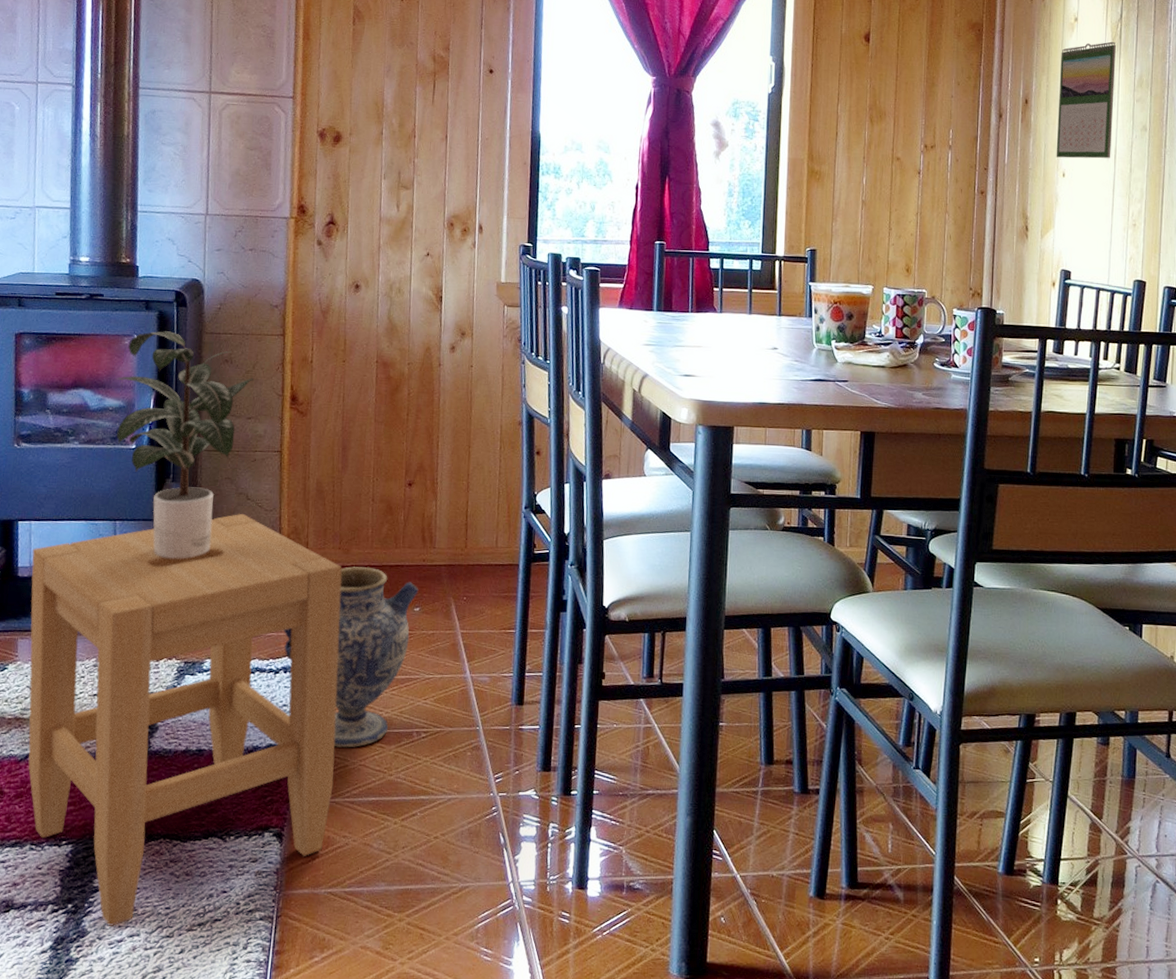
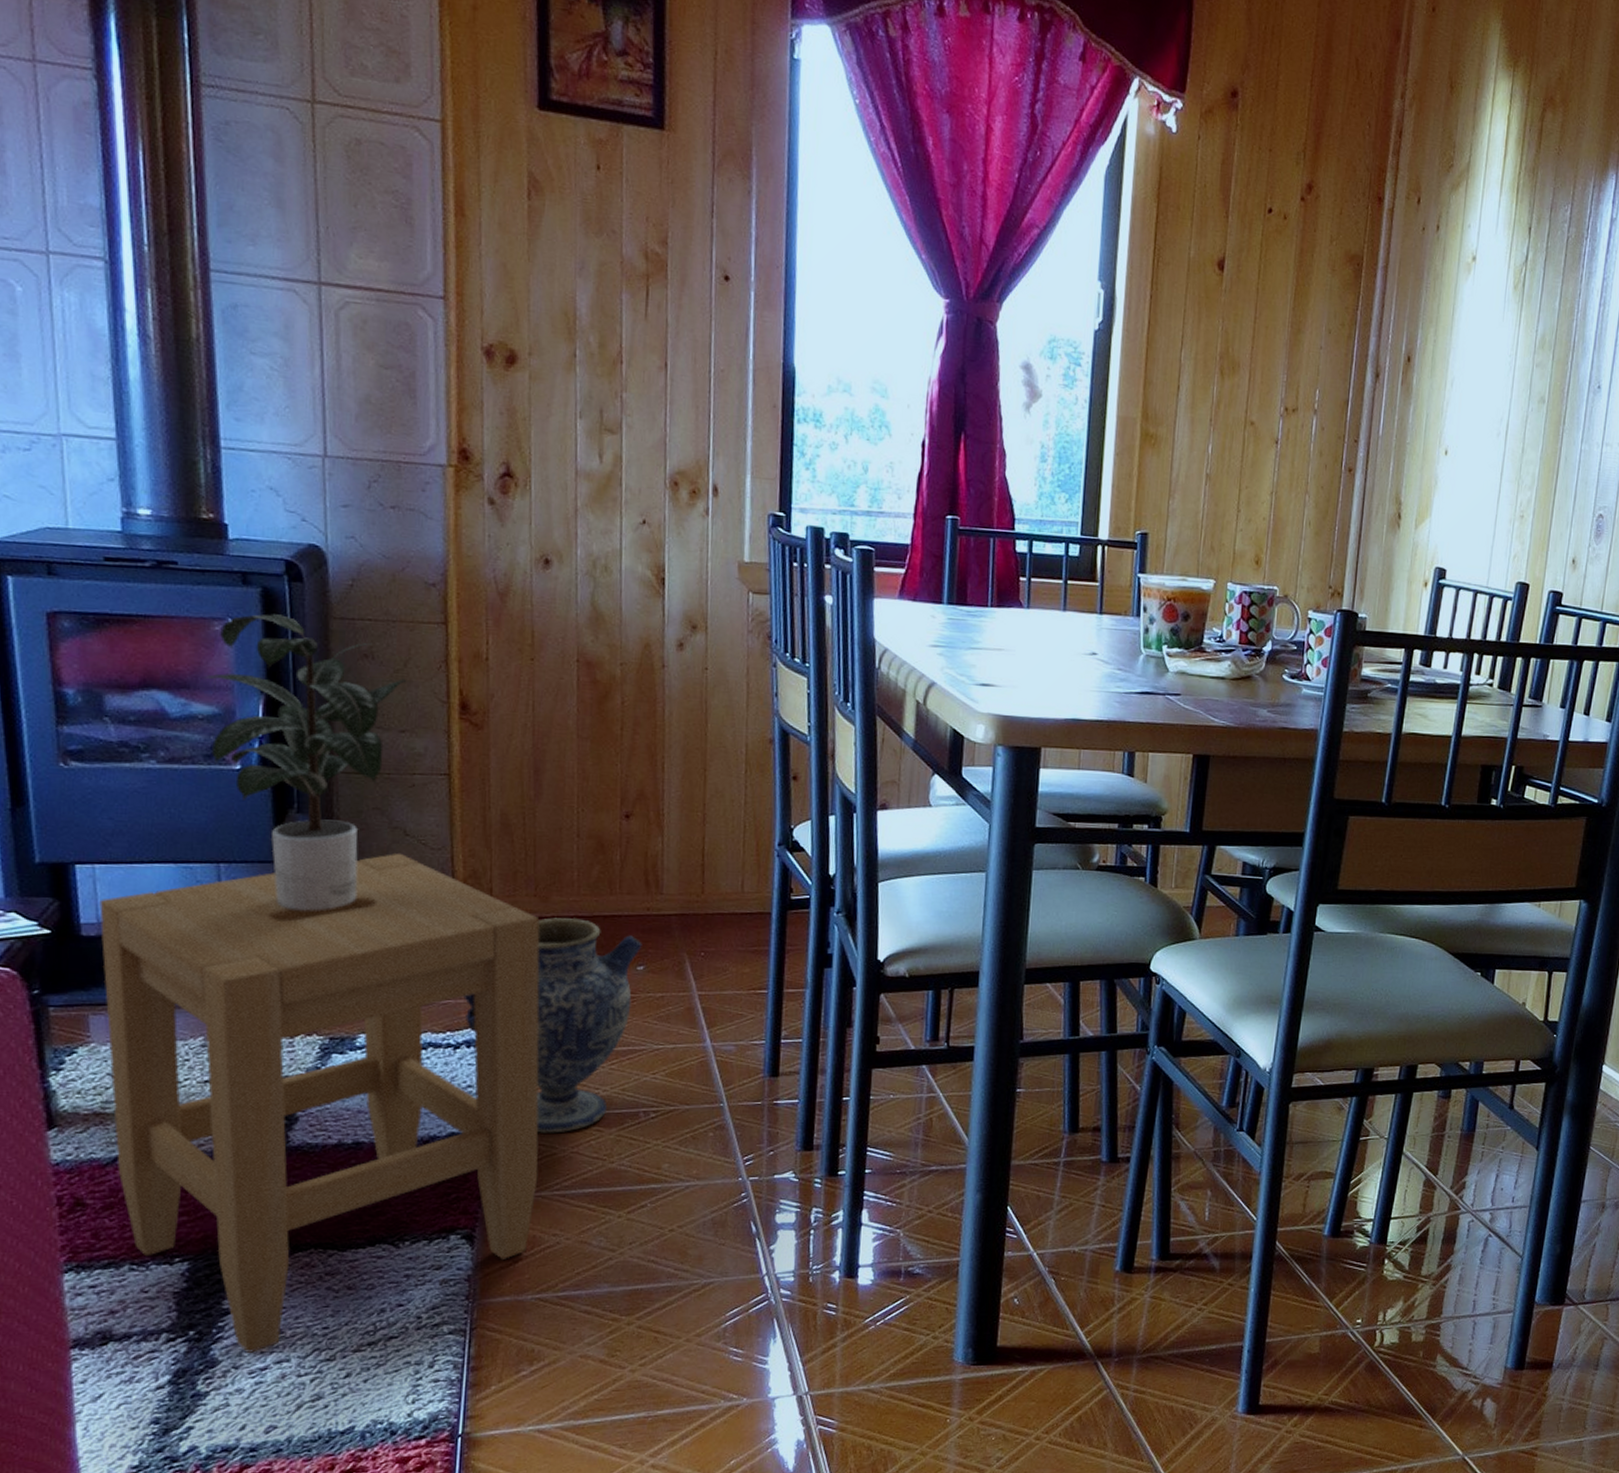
calendar: present [1056,41,1116,159] -> none [1438,289,1518,435]

